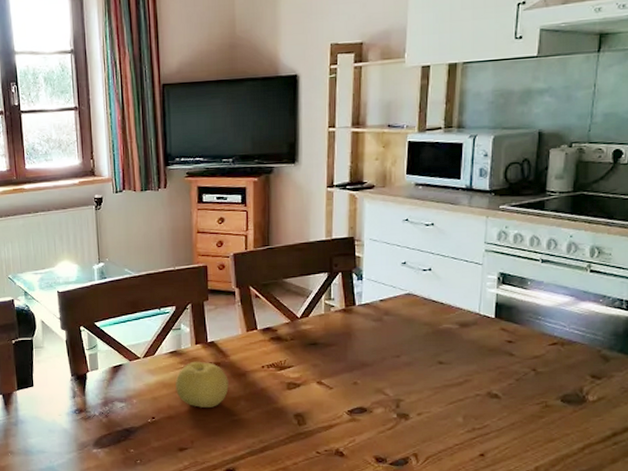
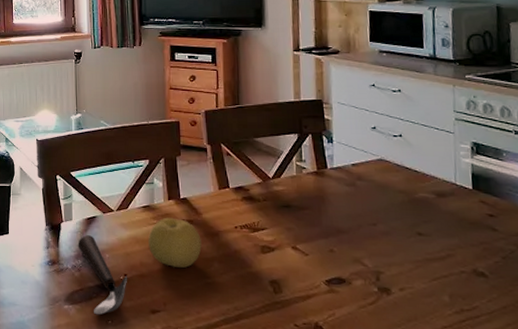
spoon: none [104,383,156,456] -> present [78,235,128,315]

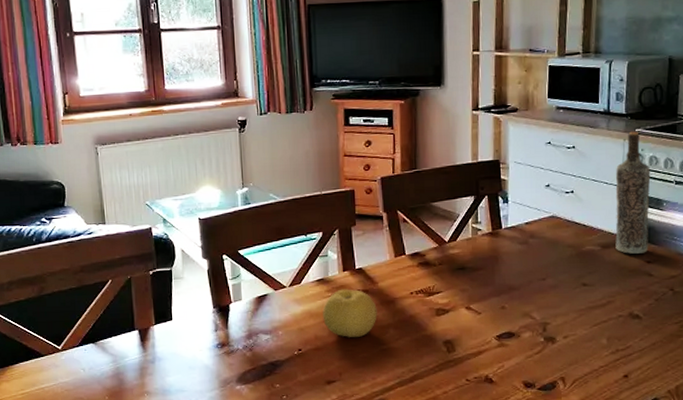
spoon: present [78,235,128,315] -> none [248,314,303,392]
bottle: none [446,77,490,205] -> present [615,131,651,254]

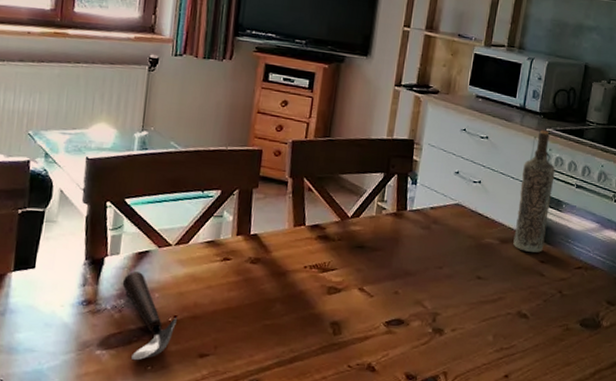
spoon: none [248,314,303,392] -> present [122,272,178,361]
fruit: present [323,289,377,337] -> none [206,254,267,309]

